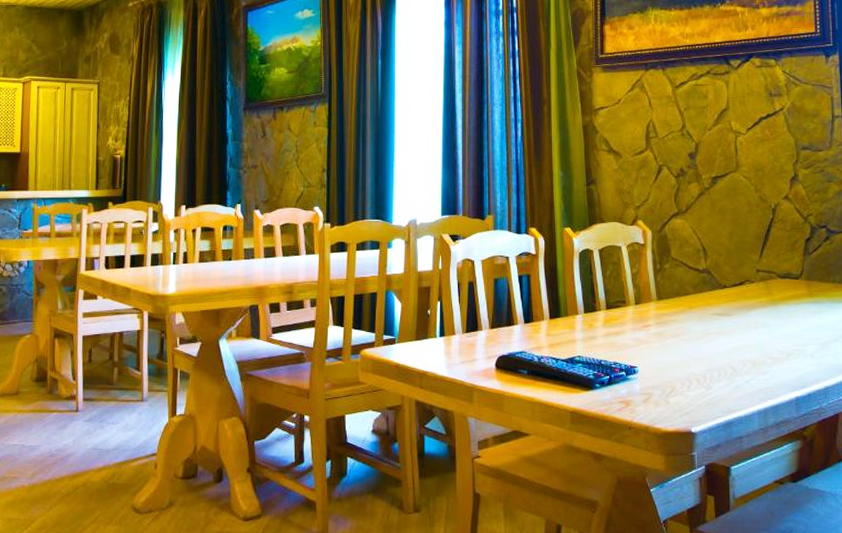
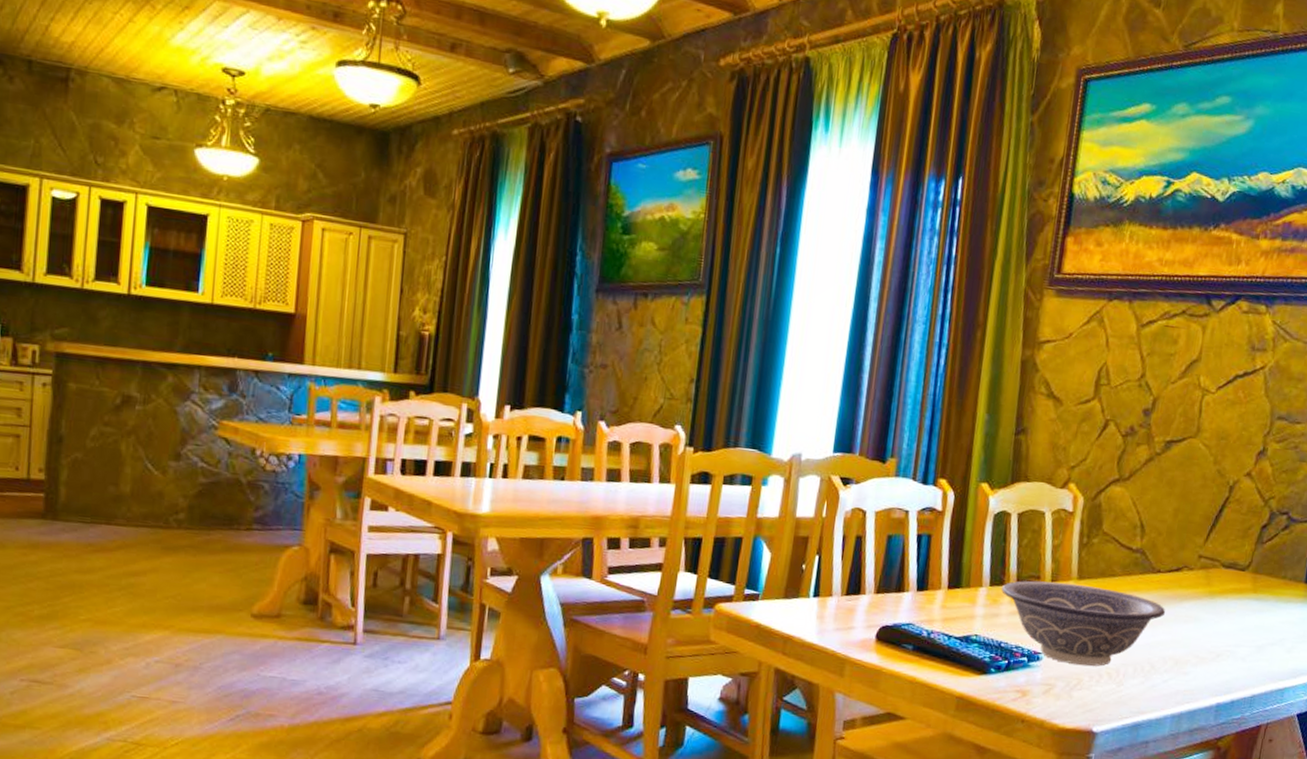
decorative bowl: none [595,304,737,375] -> present [1001,580,1166,666]

